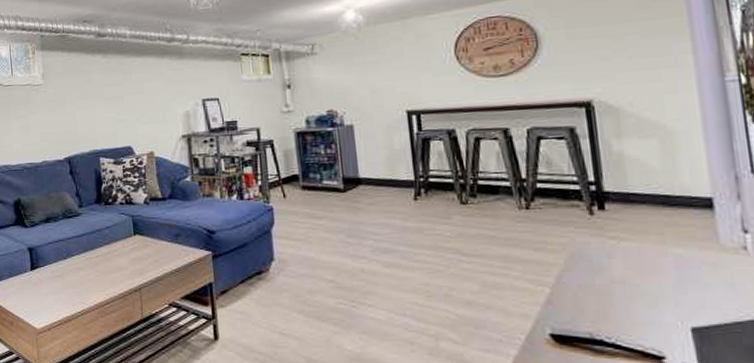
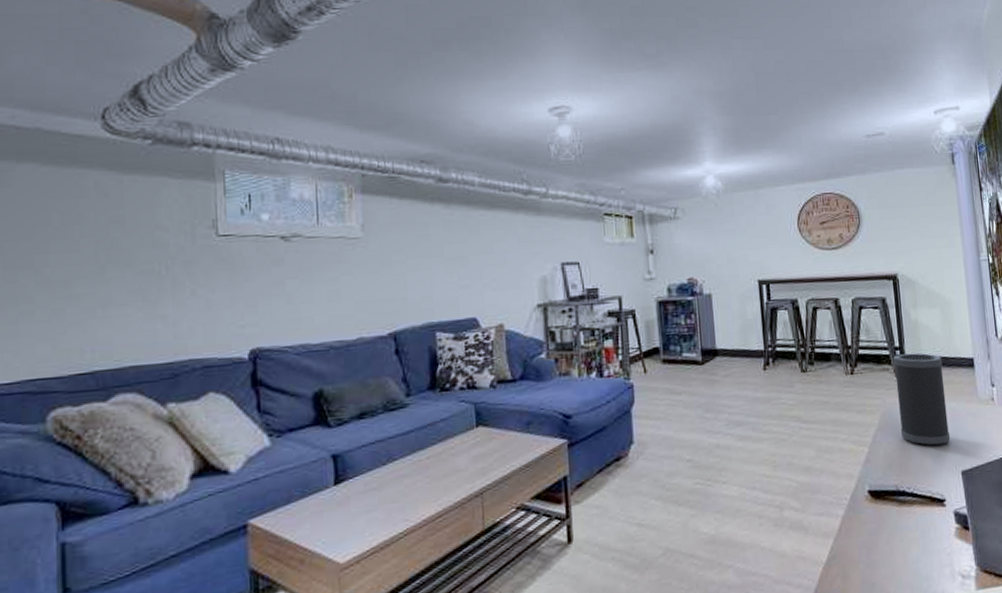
speaker: none [586,189,674,295] -> present [893,353,951,445]

